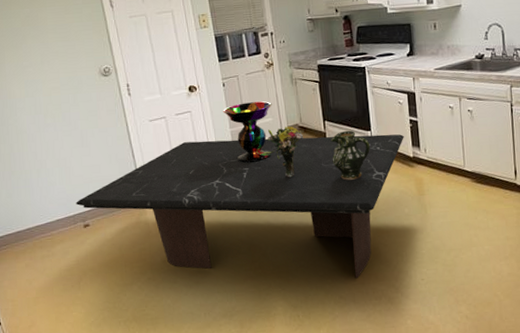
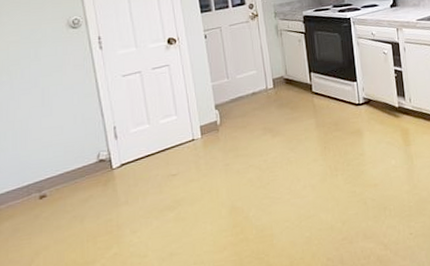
dining table: present [76,134,404,279] -> none [31,84,389,239]
decorative bowl: present [223,101,272,163] -> none [204,53,257,119]
bouquet: present [263,126,304,178] -> none [247,79,289,133]
ceramic pitcher: present [331,130,370,181] -> none [317,81,356,134]

